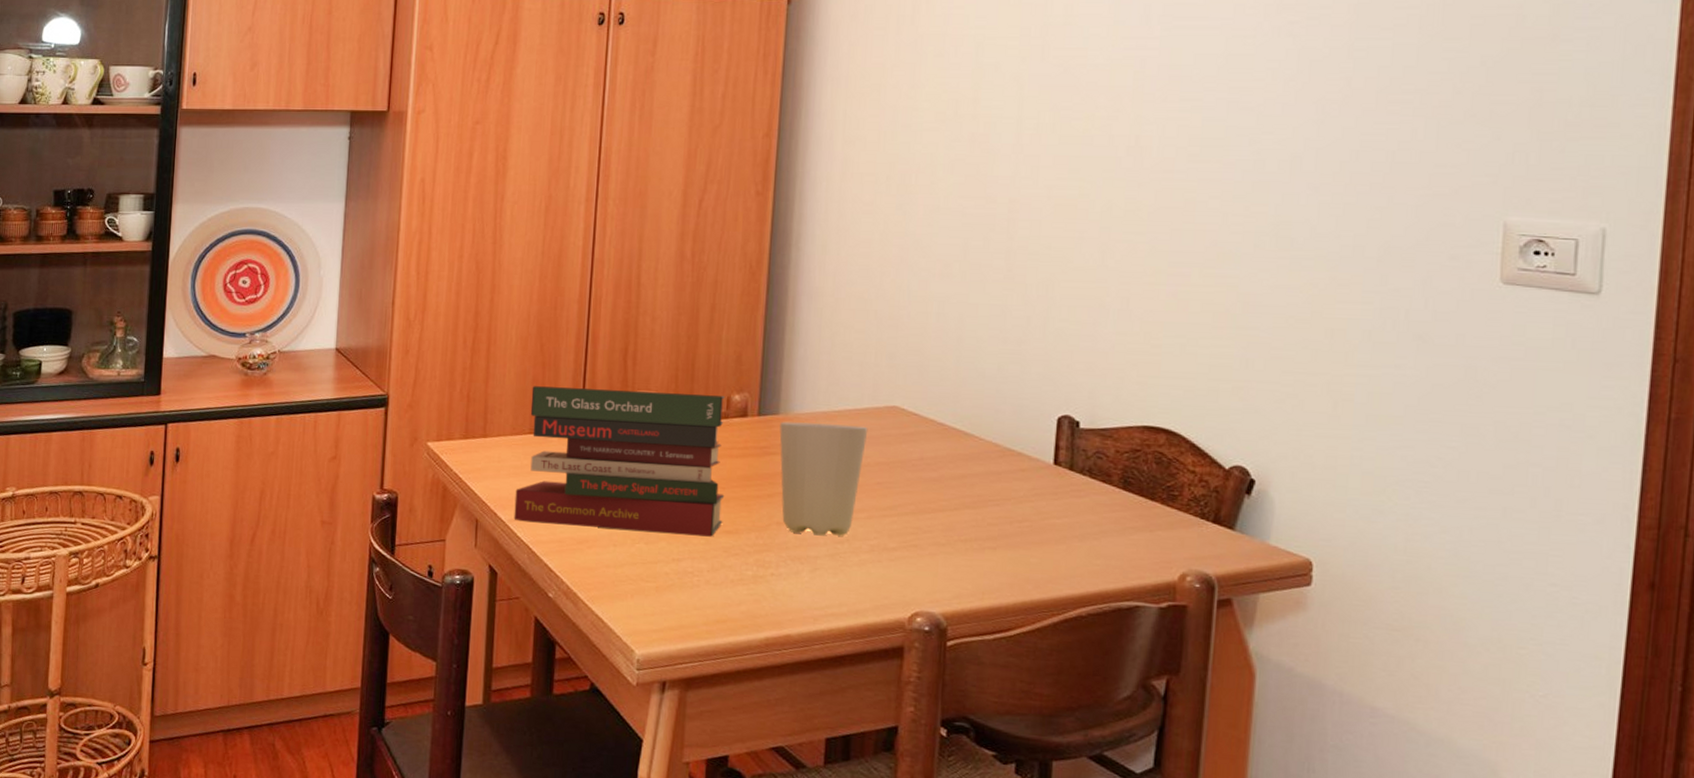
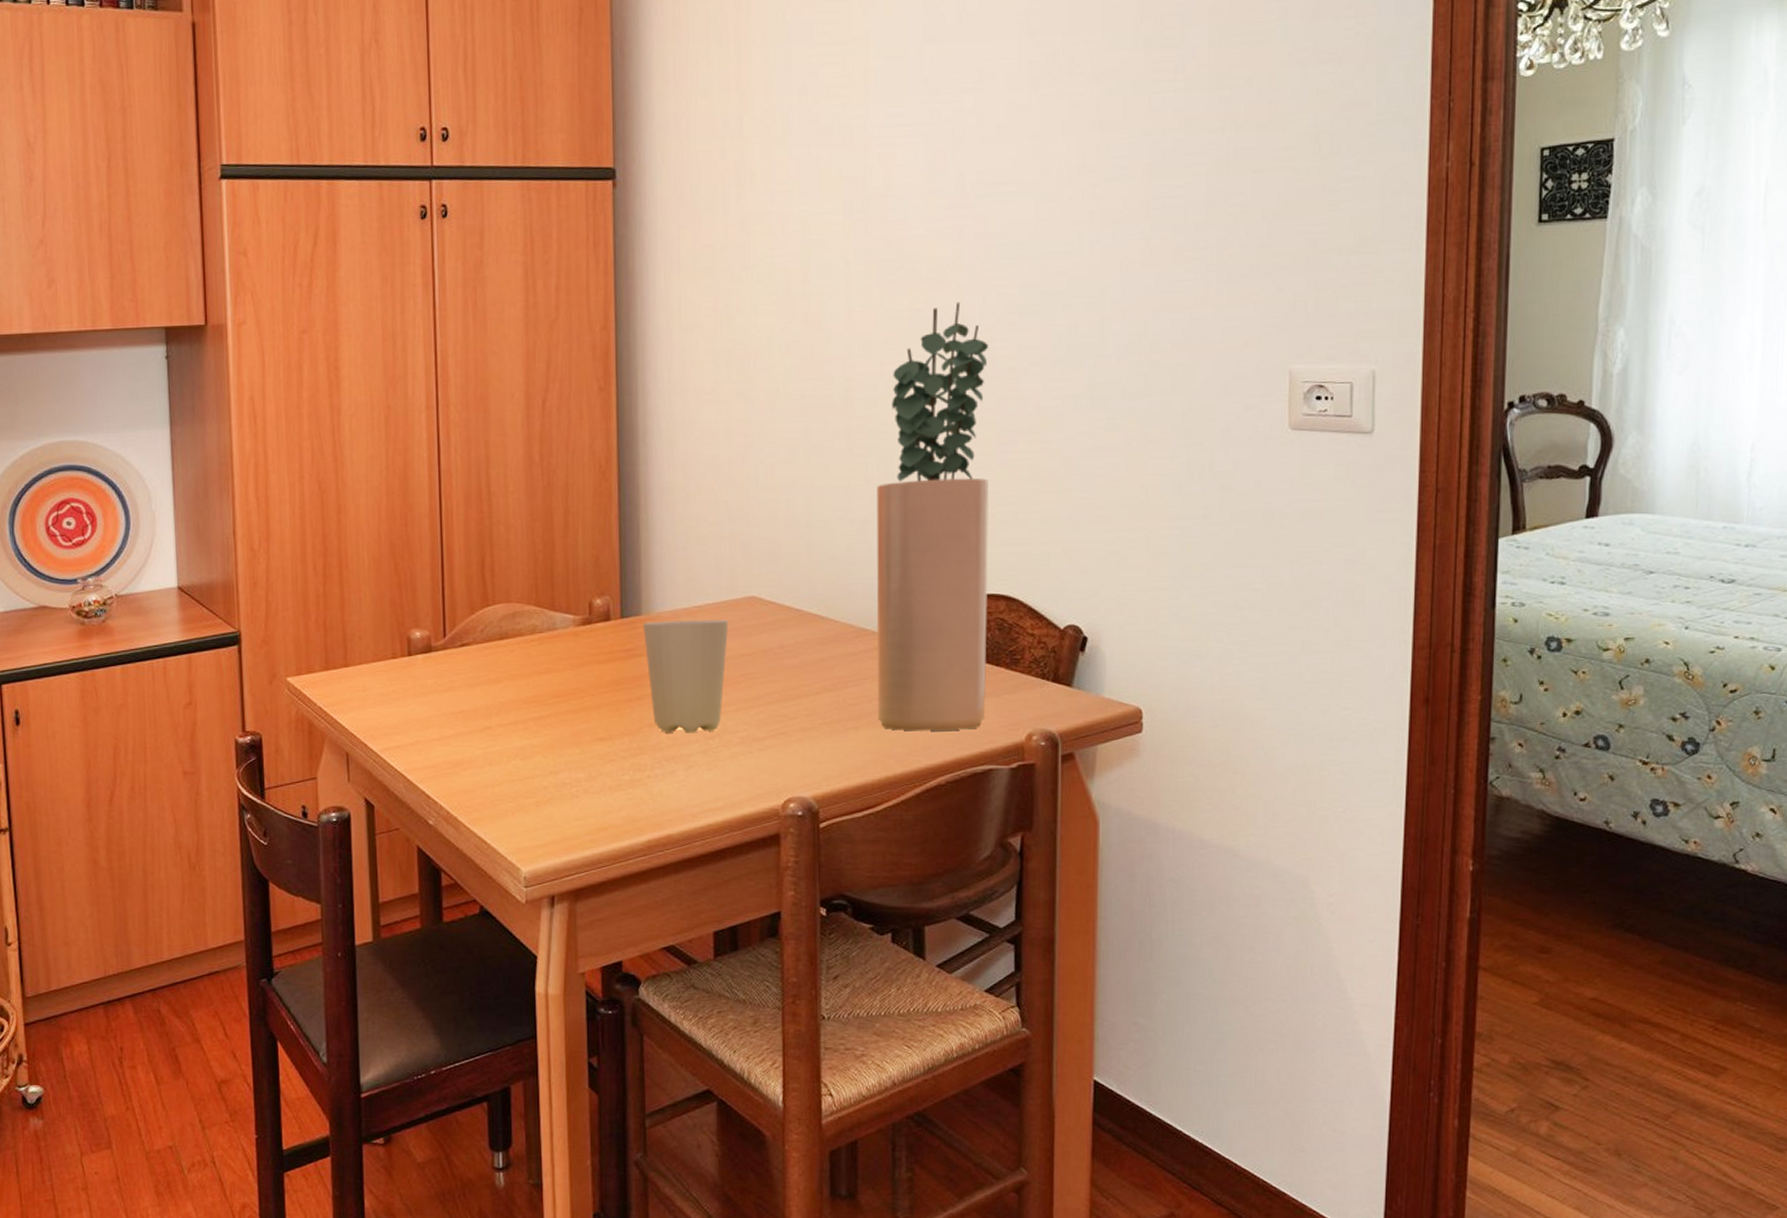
books: present [514,385,726,537] -> none [384,600,596,750]
vase: none [1017,131,1165,563] -> present [876,301,988,731]

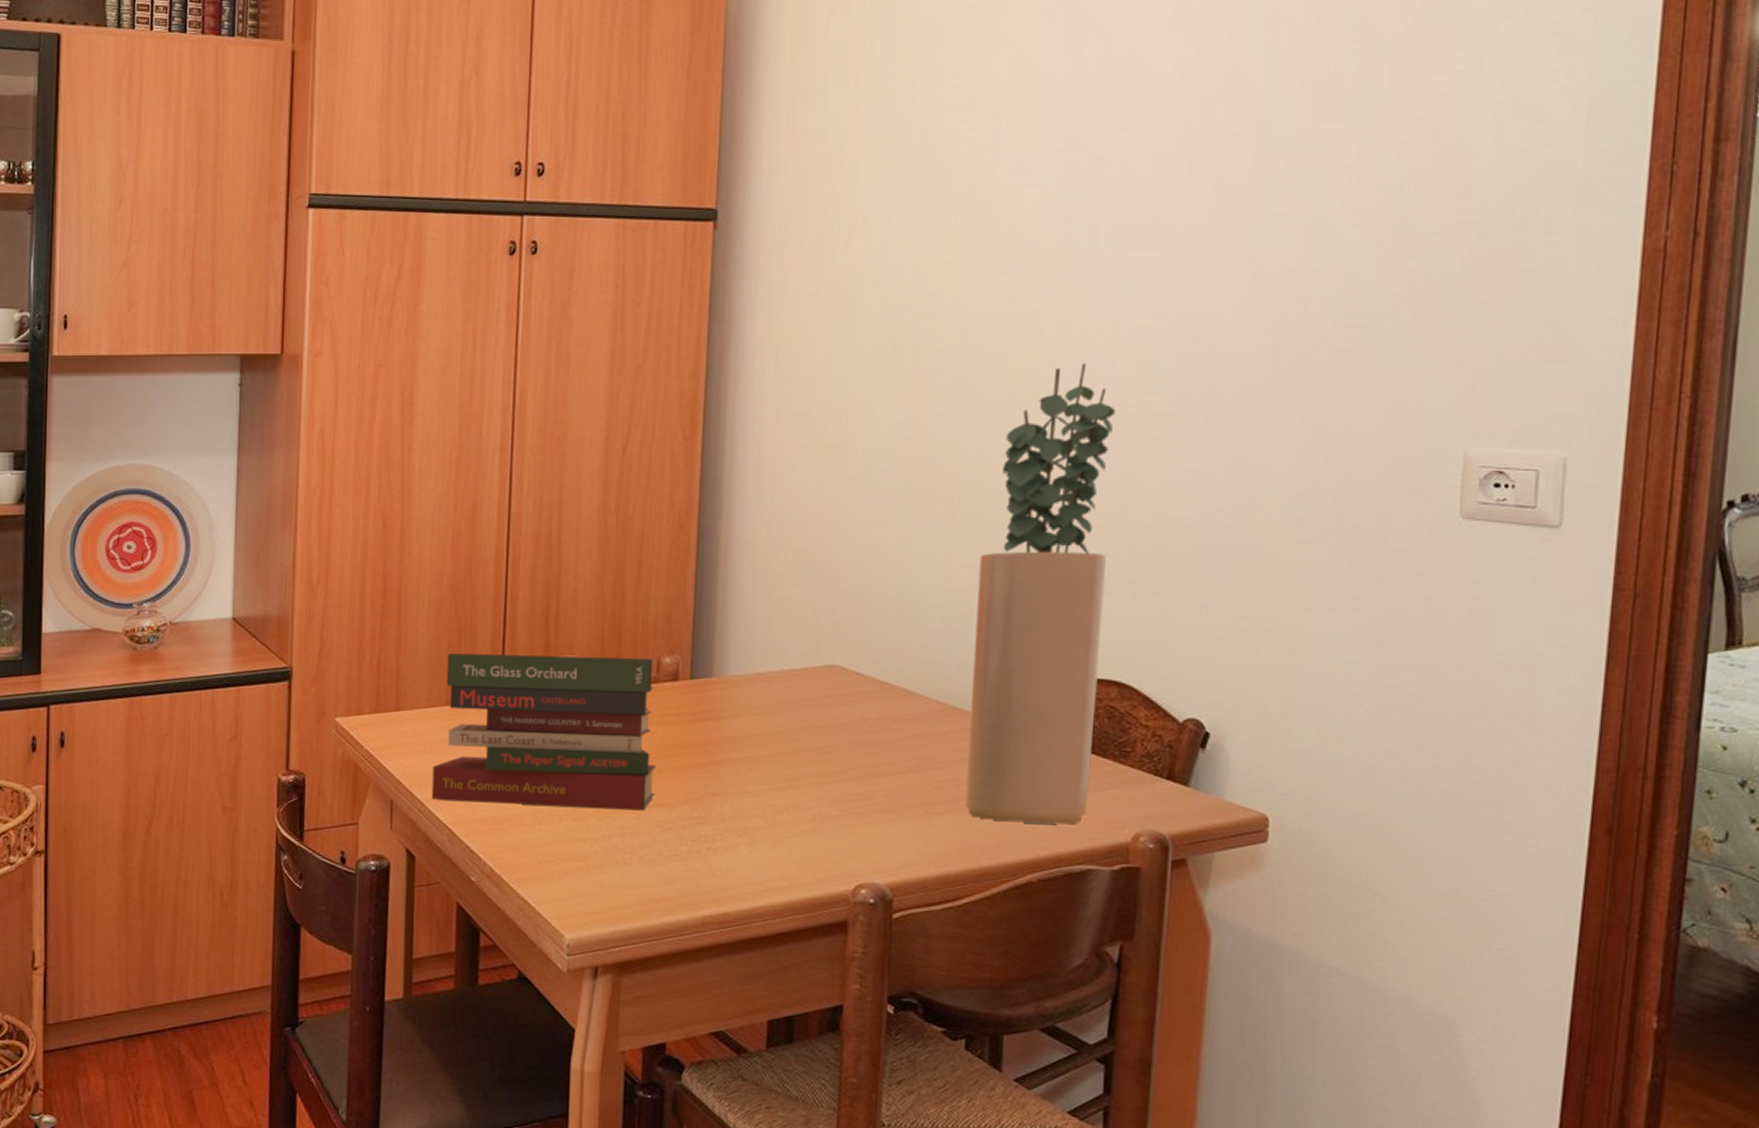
books: none [384,600,596,750] -> present [431,652,657,811]
cup: present [643,619,729,733] -> none [713,685,807,806]

